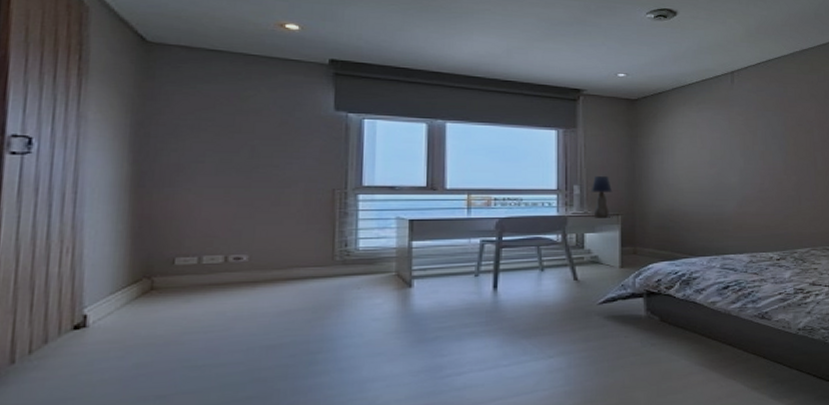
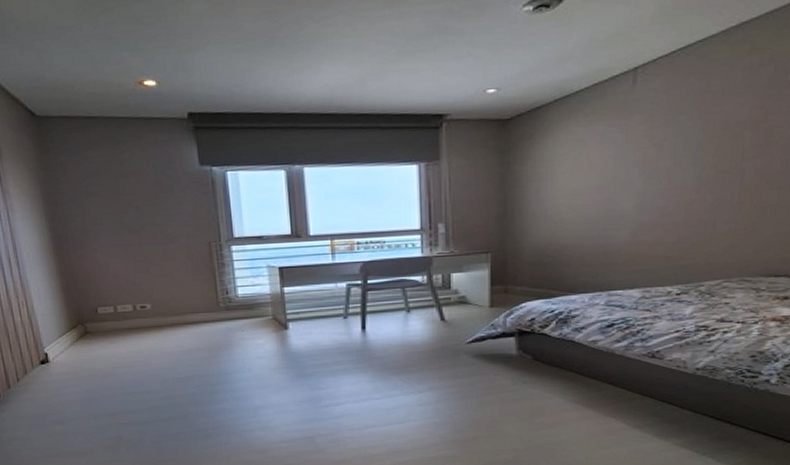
table lamp: present [591,175,613,218] -> none [457,210,482,257]

